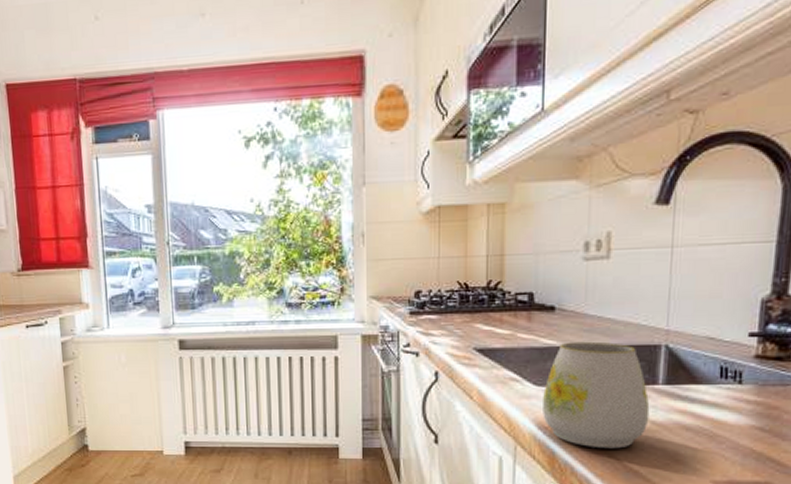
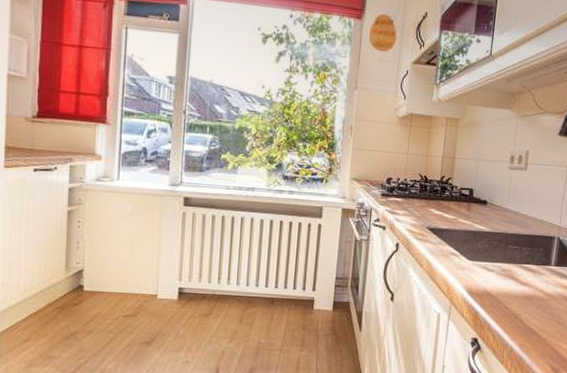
mug: present [541,341,650,449] -> none [472,229,545,312]

